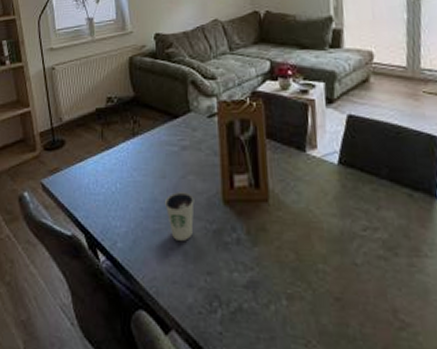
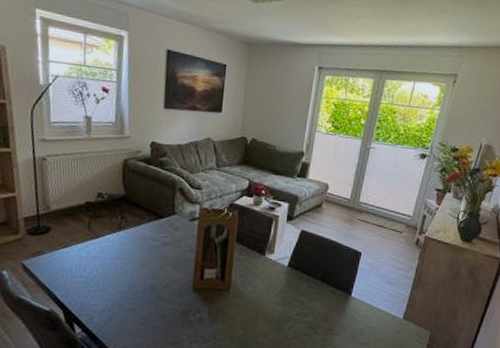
dixie cup: present [165,192,195,241] -> none [142,279,169,318]

